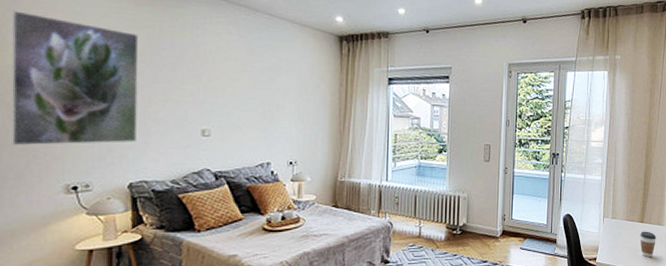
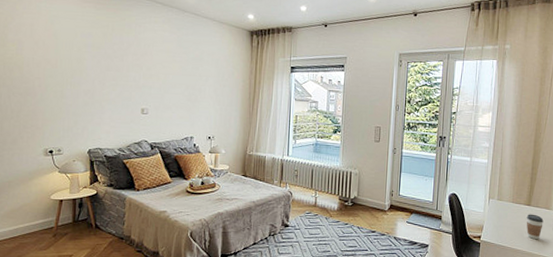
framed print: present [11,10,139,146] -> none [9,16,97,118]

